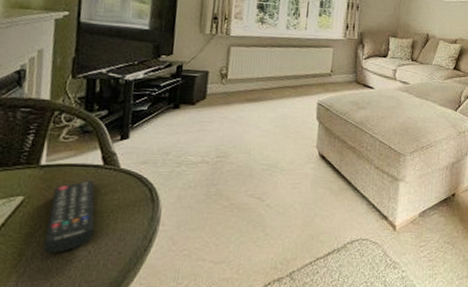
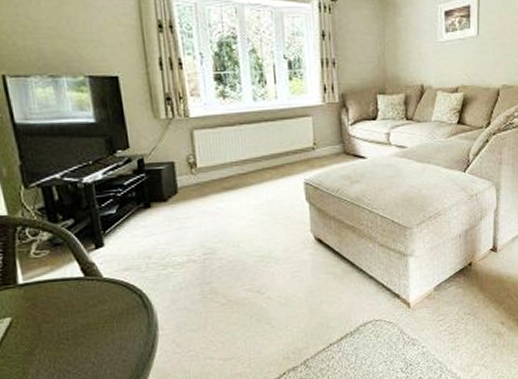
remote control: present [43,180,95,253] -> none [40,293,94,369]

